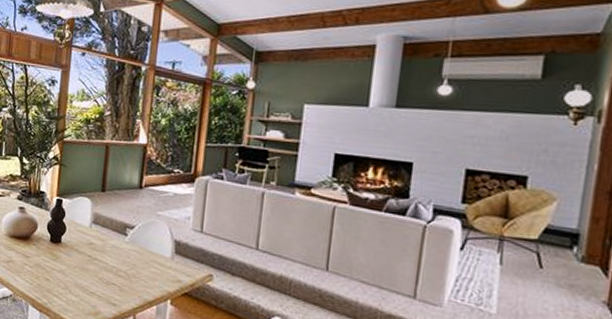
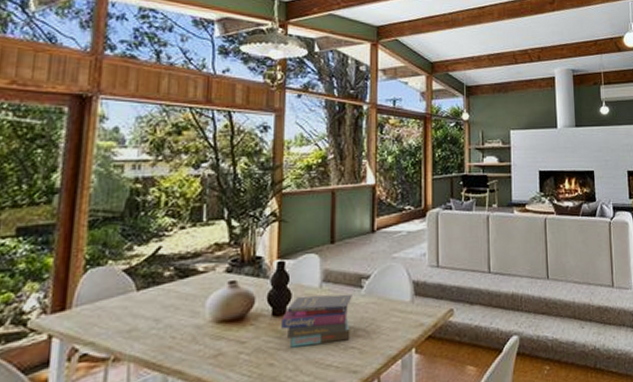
books: none [57,230,117,277] -> present [281,294,352,348]

